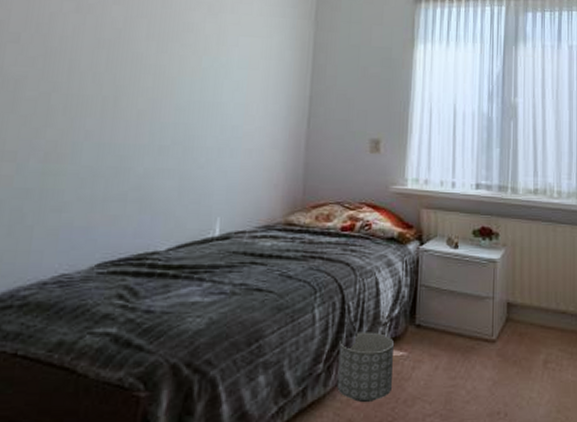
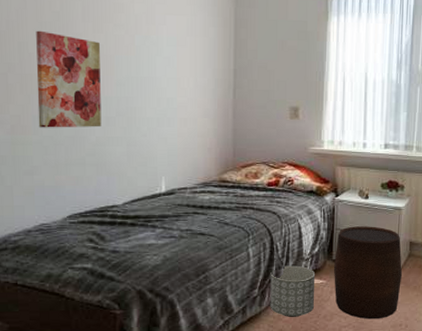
wall art: none [77,47,162,157] -> present [36,30,102,128]
stool: none [416,282,500,405] -> present [333,226,403,319]

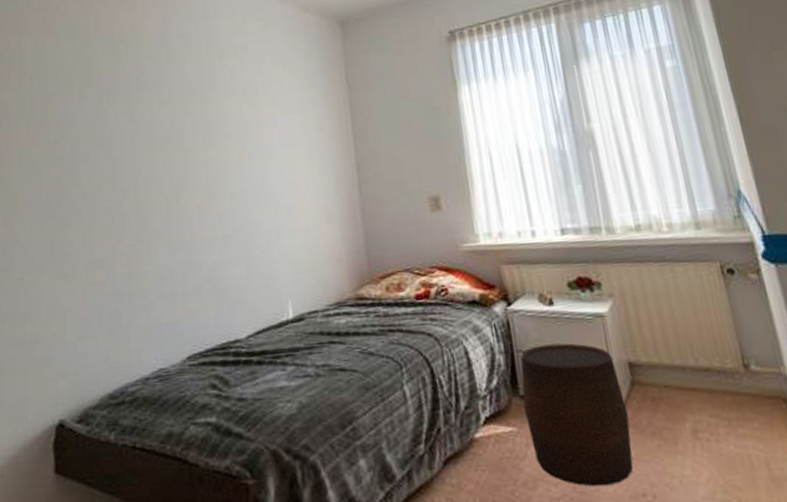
wall art: present [36,30,102,128] -> none [148,152,218,256]
planter: present [270,265,315,318] -> none [437,406,507,486]

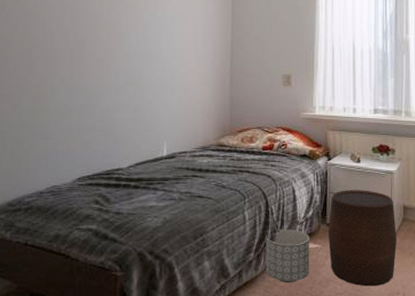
planter: none [437,406,507,486] -> present [265,229,309,283]

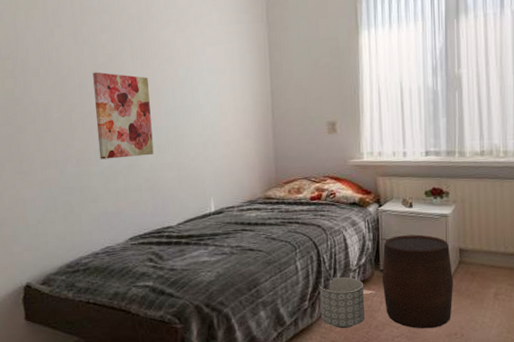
wall art: none [55,11,112,97] -> present [93,72,154,160]

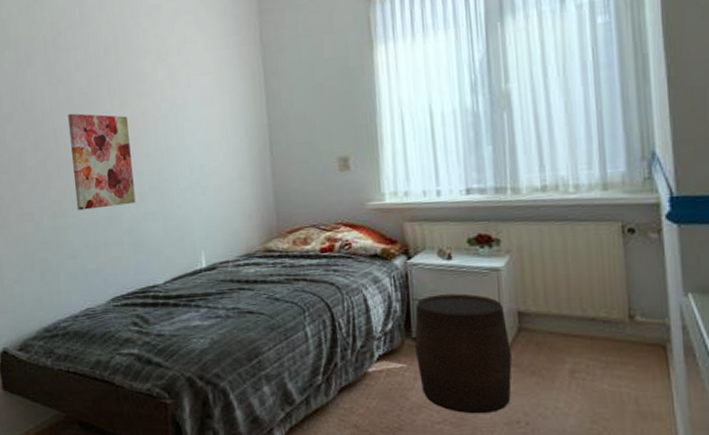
planter: present [319,277,365,329] -> none [335,346,394,411]

